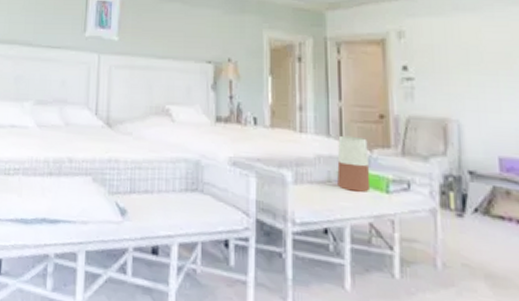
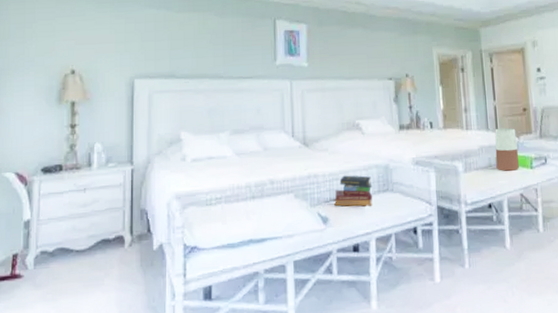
books: none [135,165,179,205] -> present [334,175,373,207]

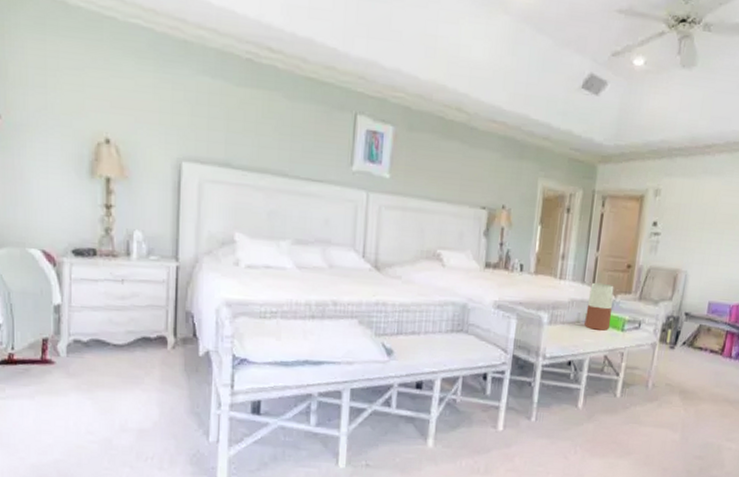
books: present [334,175,373,207] -> none [401,308,446,345]

